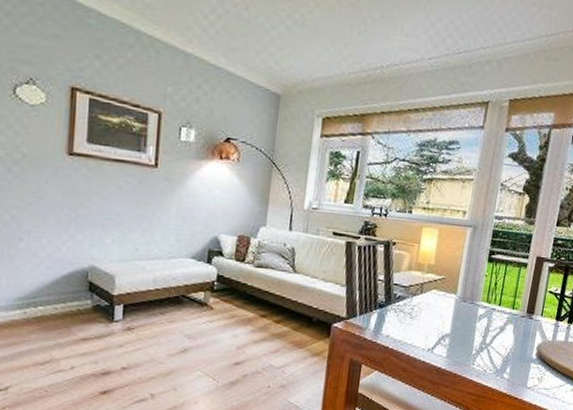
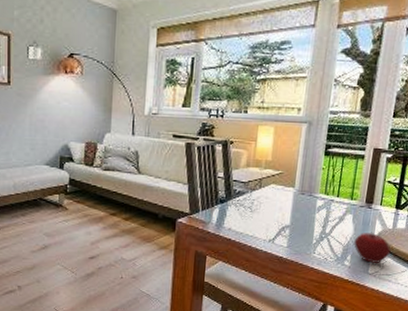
apple: none [513,343,550,378] -> present [354,232,391,264]

